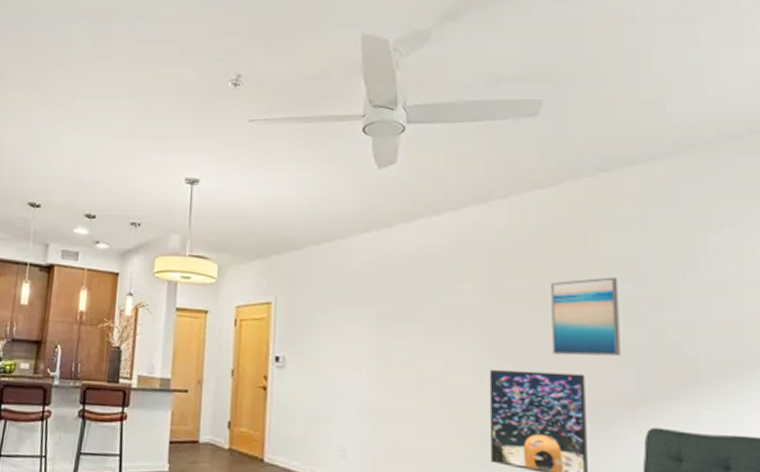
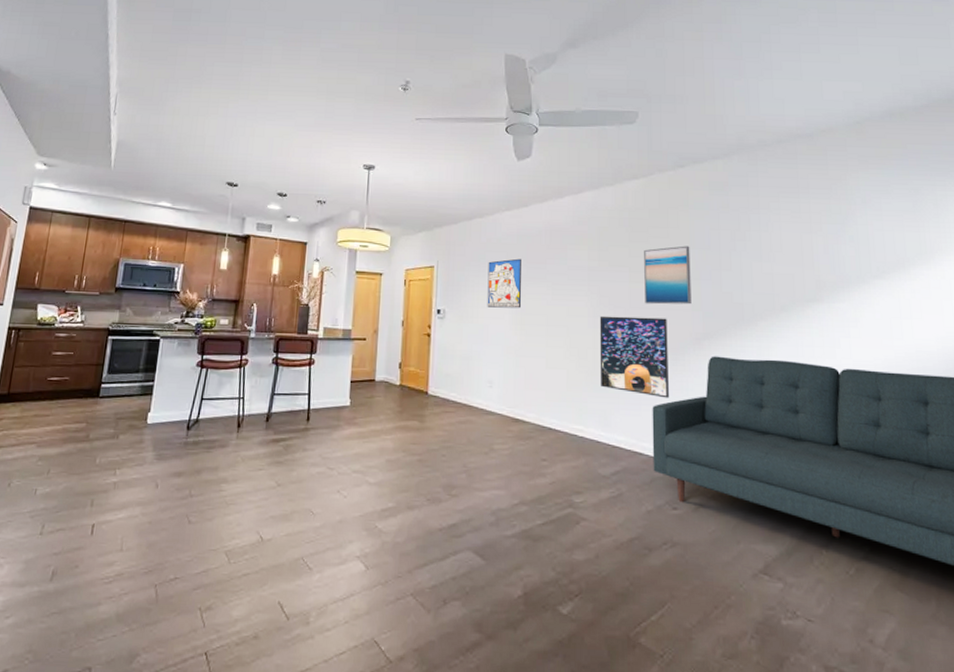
wall art: none [338,293,384,357] -> present [487,258,522,309]

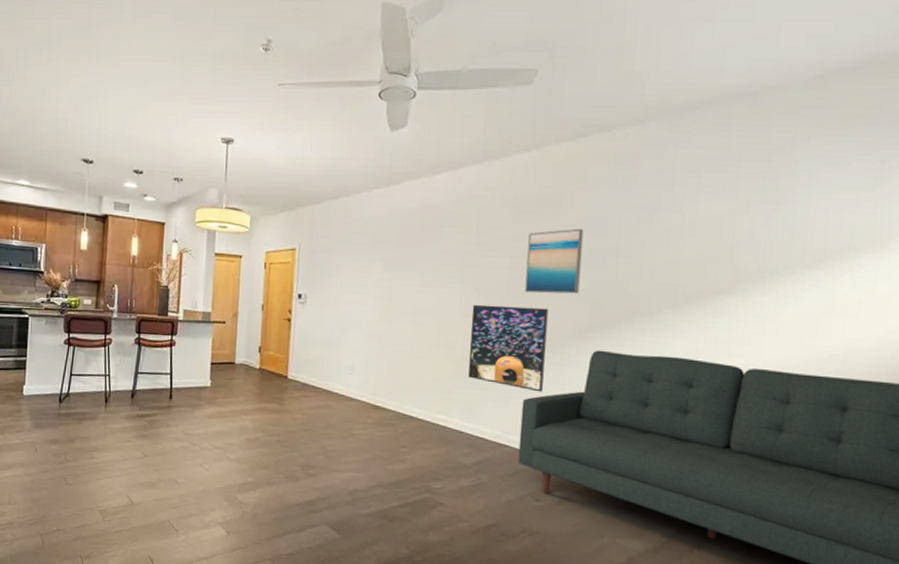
wall art: present [487,258,522,309] -> none [350,241,390,295]

